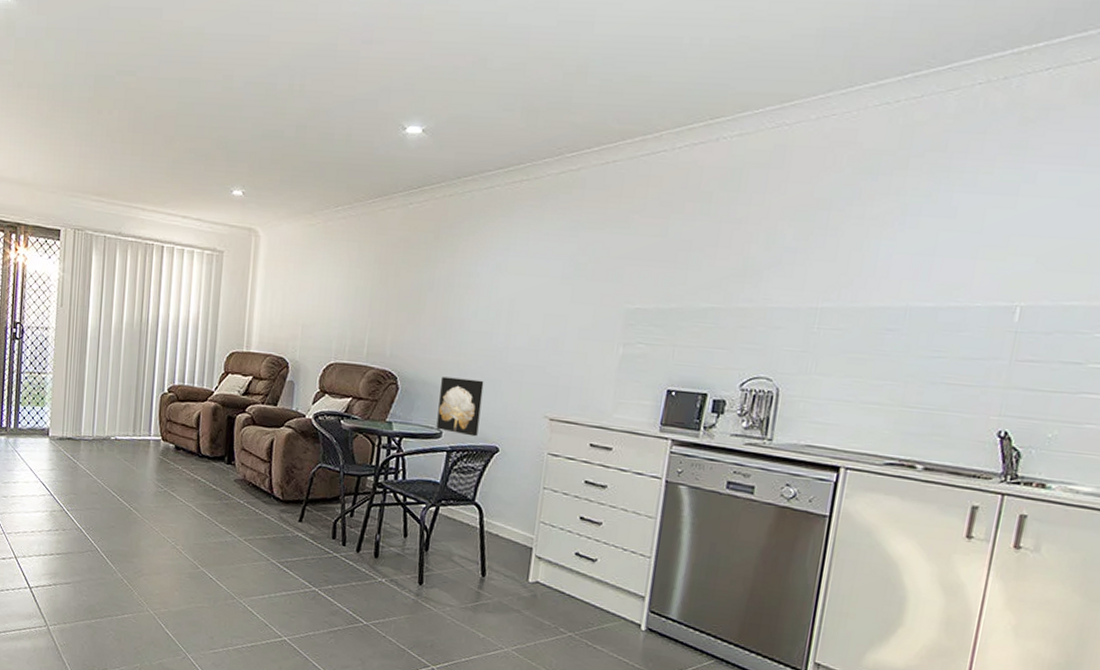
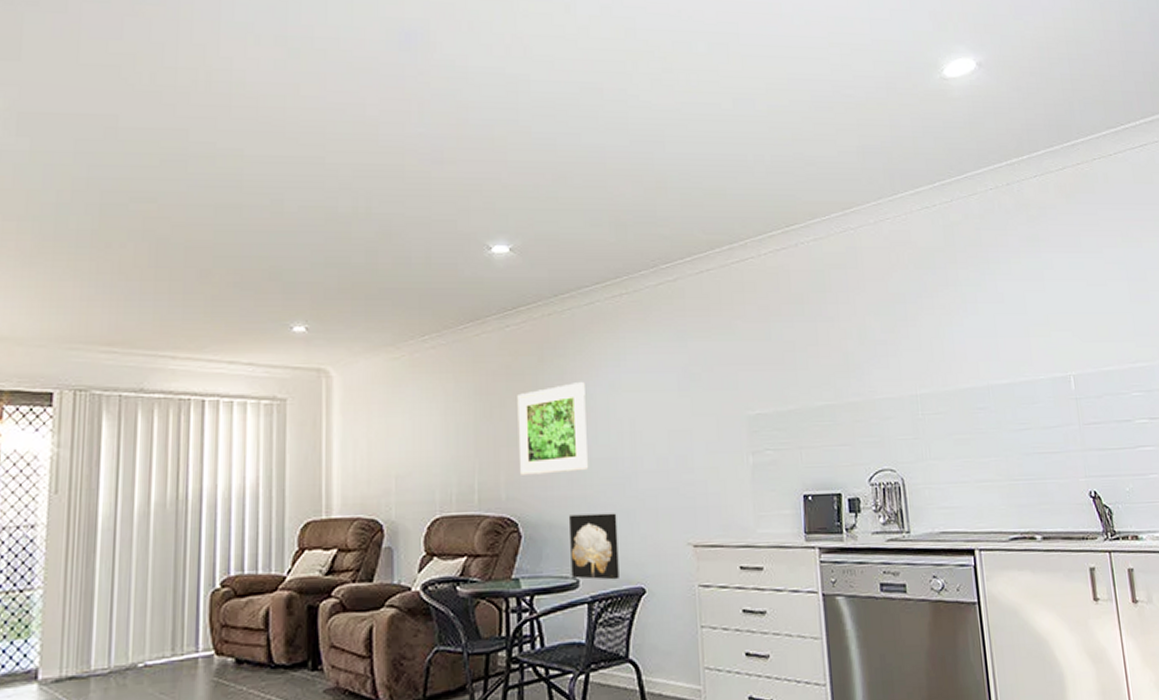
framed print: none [405,261,474,341] -> present [517,382,589,477]

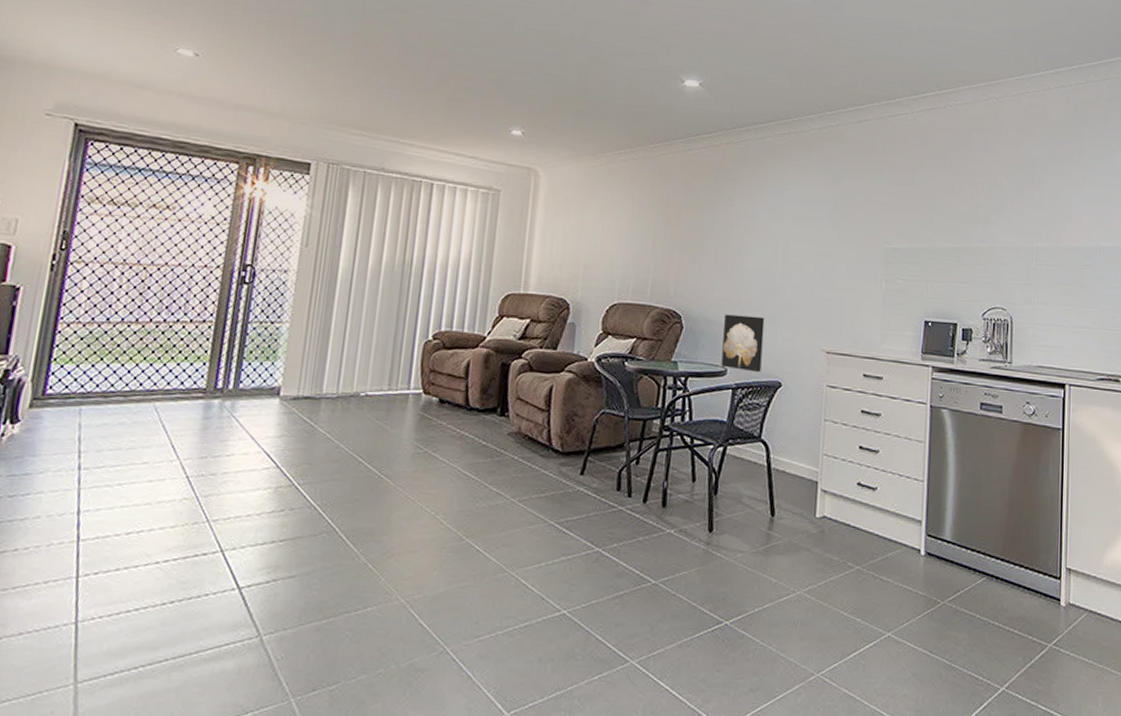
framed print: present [517,382,589,477] -> none [688,203,750,279]

